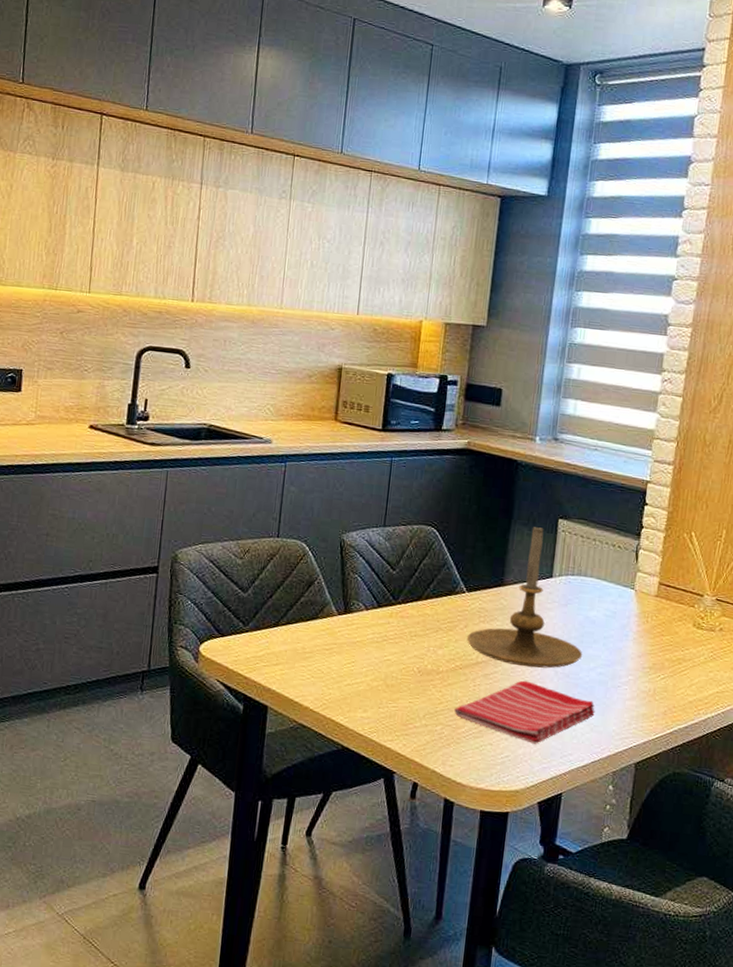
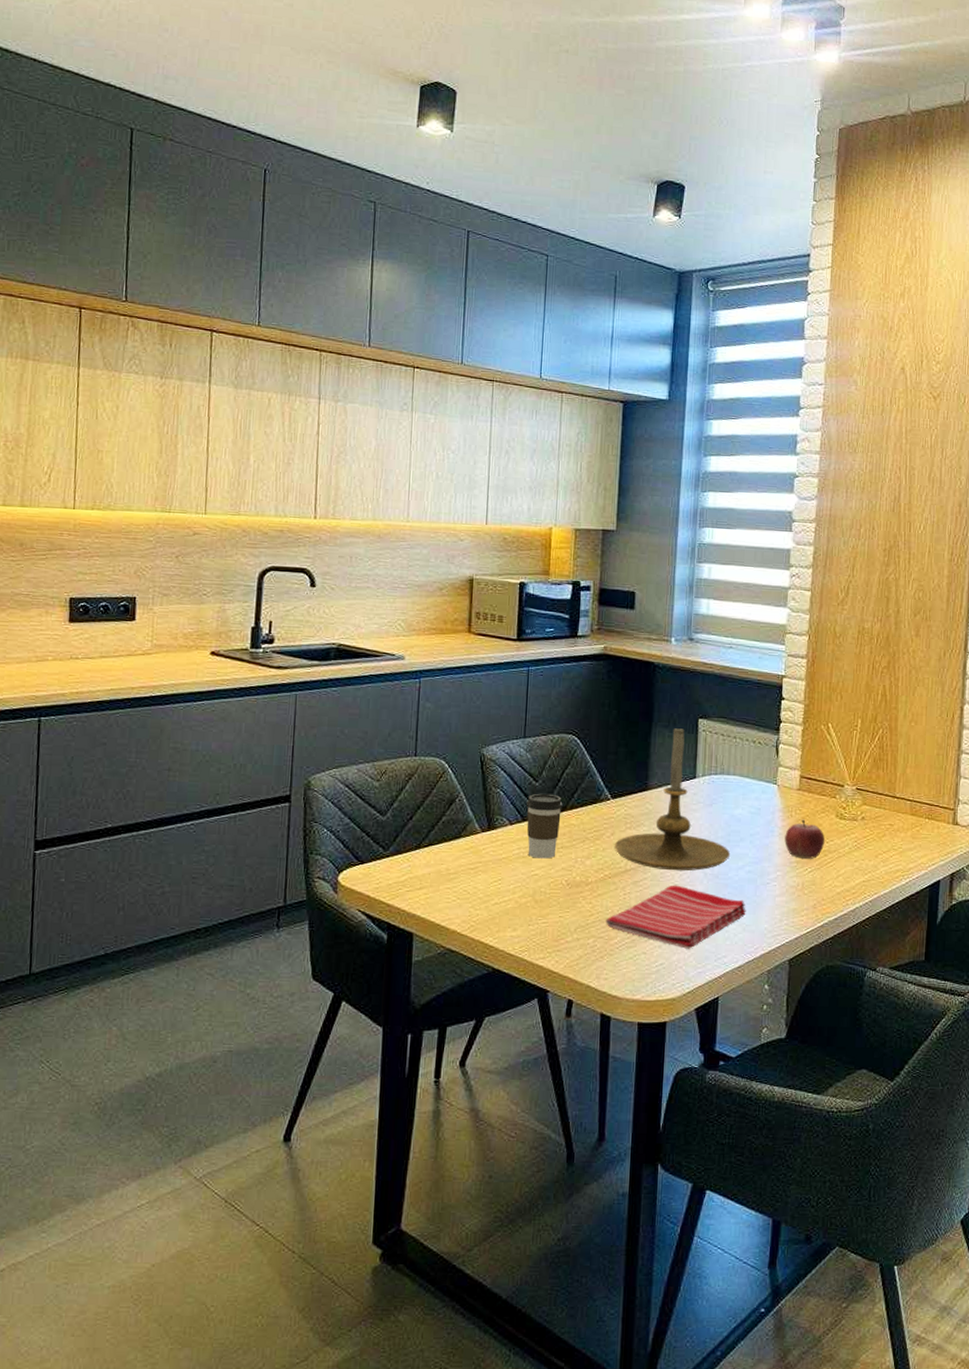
coffee cup: none [382,581,419,646] -> present [526,793,563,859]
fruit: none [638,626,681,666] -> present [784,819,825,859]

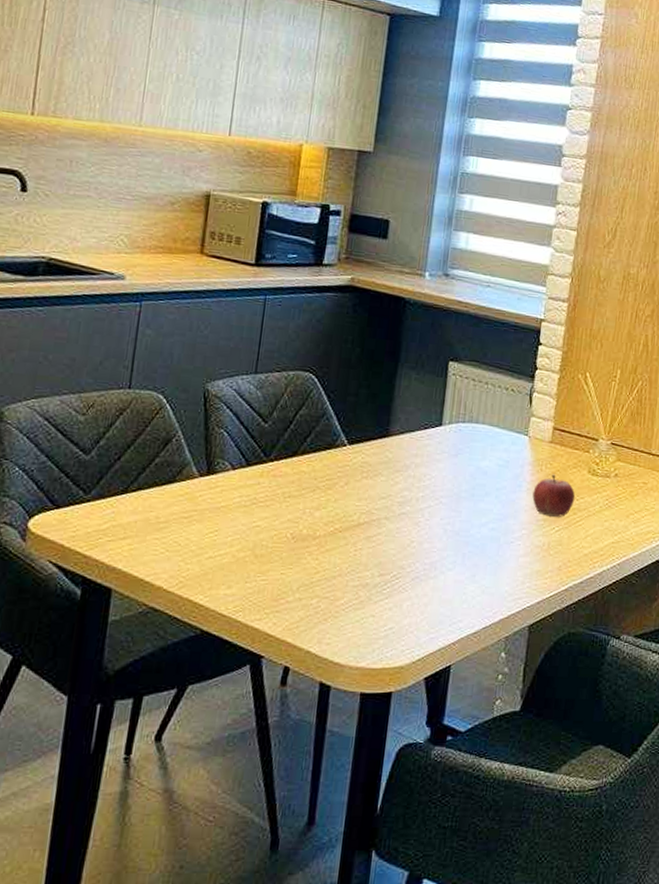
coffee cup: present [526,793,563,859] -> none [250,435,294,509]
dish towel: present [606,885,746,949] -> none [332,541,487,612]
candle holder: present [614,727,731,871] -> none [347,369,474,527]

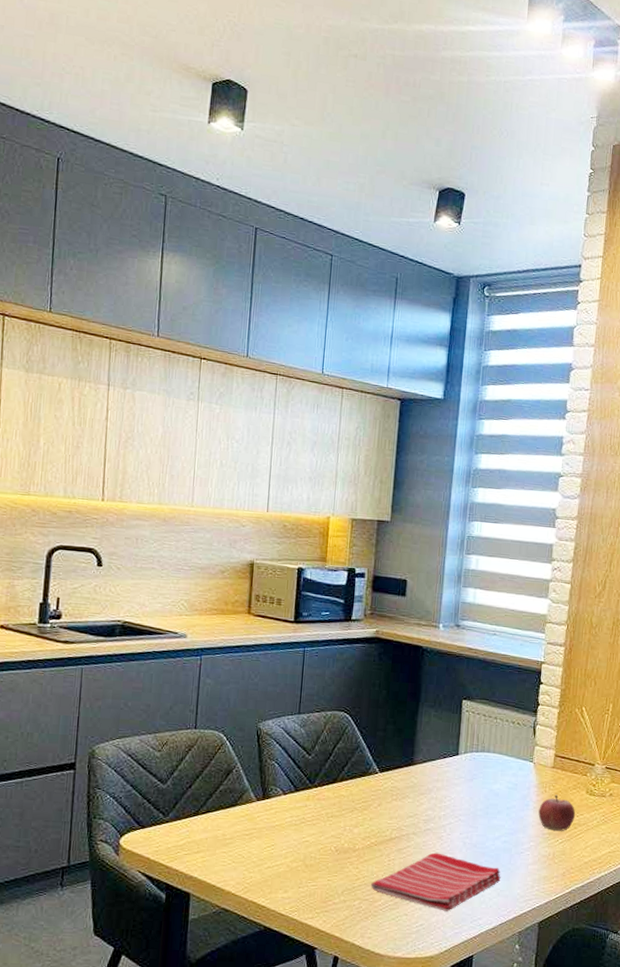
dish towel: none [332,541,487,612] -> present [371,852,501,911]

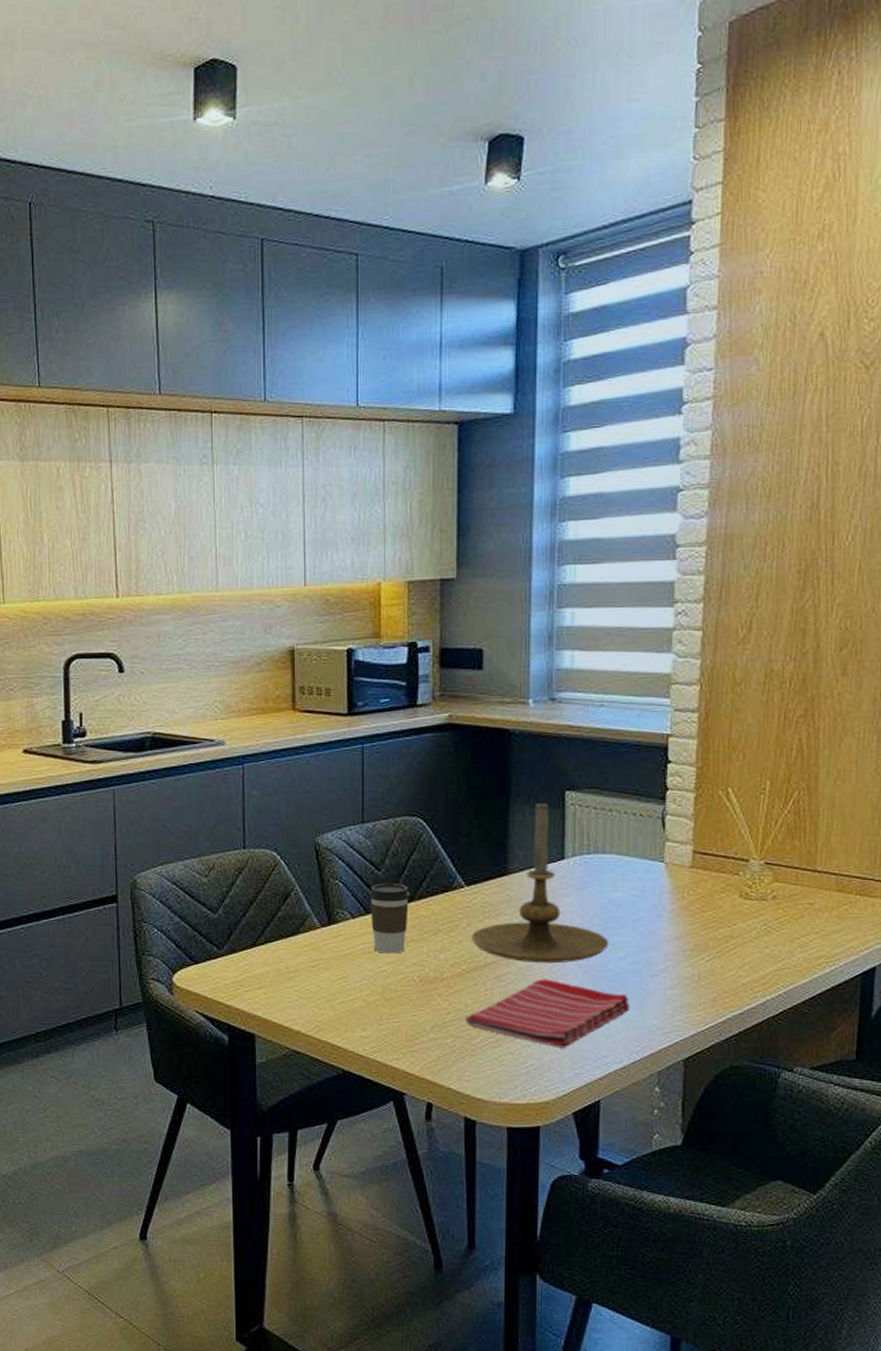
coffee cup: none [299,766,334,827] -> present [369,883,410,954]
candle holder: none [380,707,489,840] -> present [471,802,610,964]
fruit: present [538,794,576,831] -> none [675,901,726,946]

